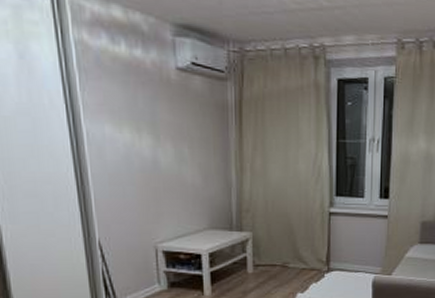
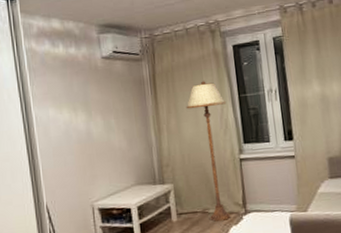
floor lamp: none [275,117,322,277] -> present [186,81,231,222]

